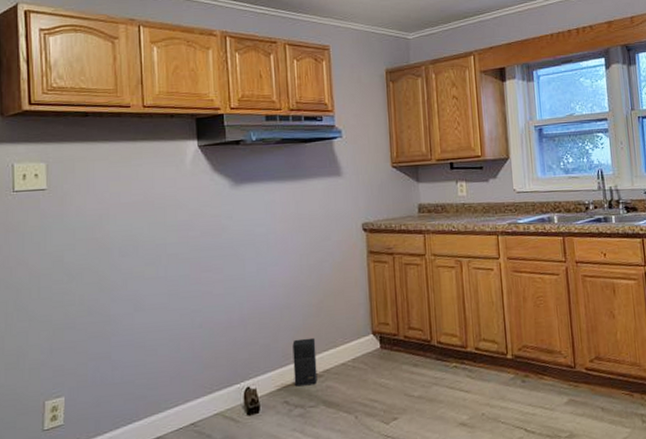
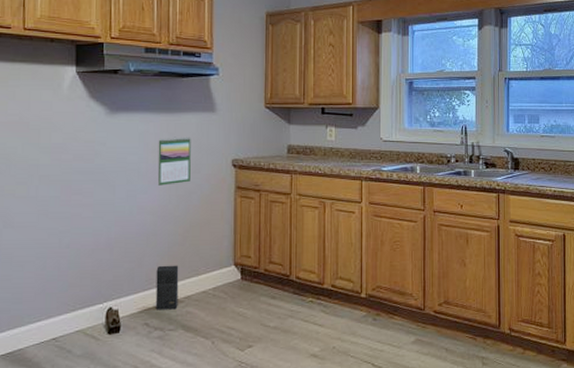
calendar: none [285,203,321,256] -> present [157,137,191,186]

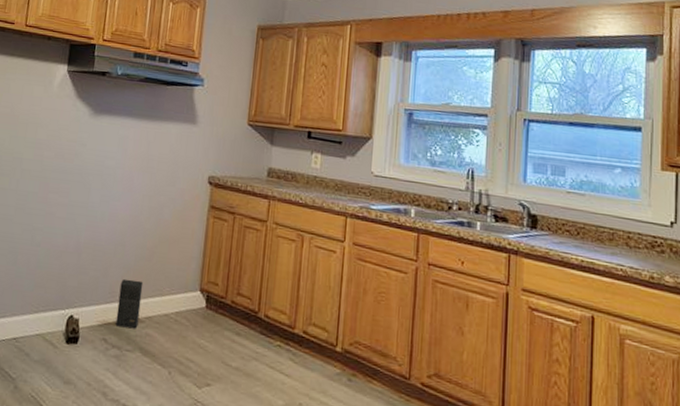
calendar: present [157,137,191,186] -> none [131,145,169,195]

